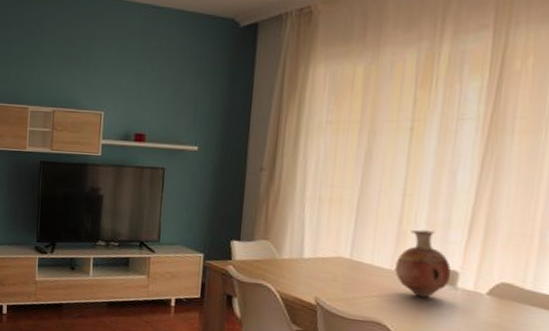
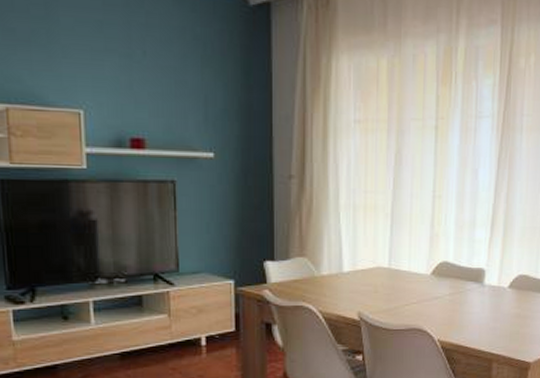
vase: present [395,230,452,298] -> none [431,231,479,298]

